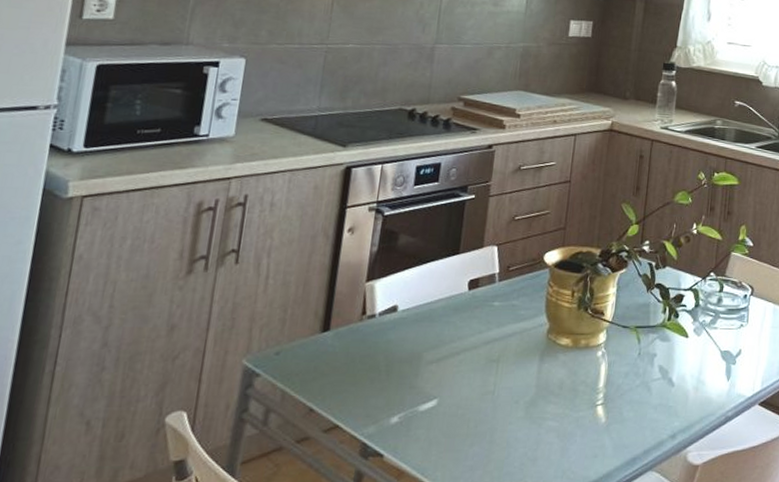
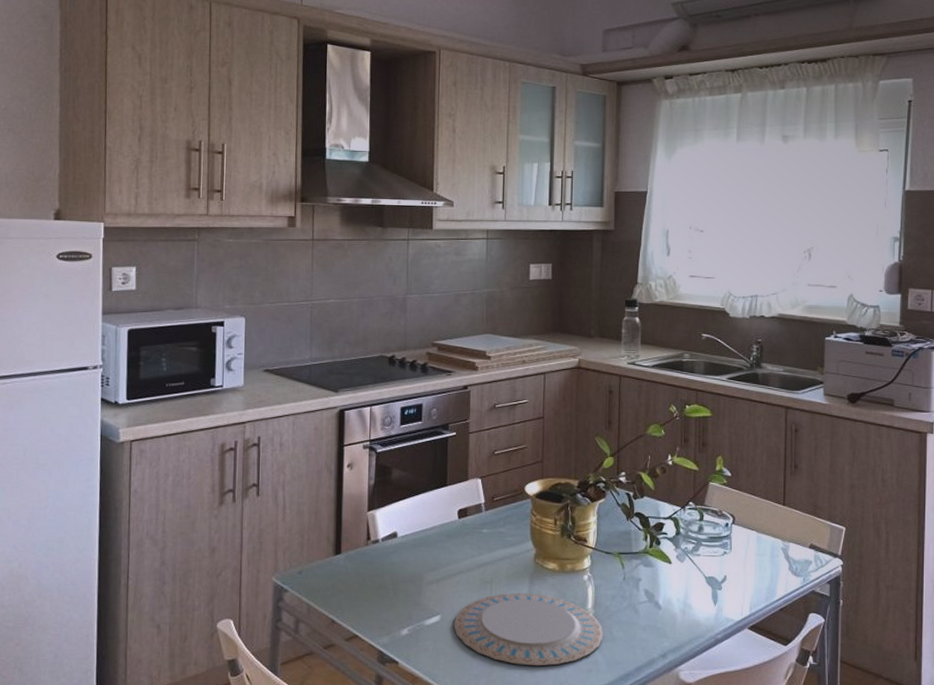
plate: none [451,372,614,454] -> present [453,593,604,666]

